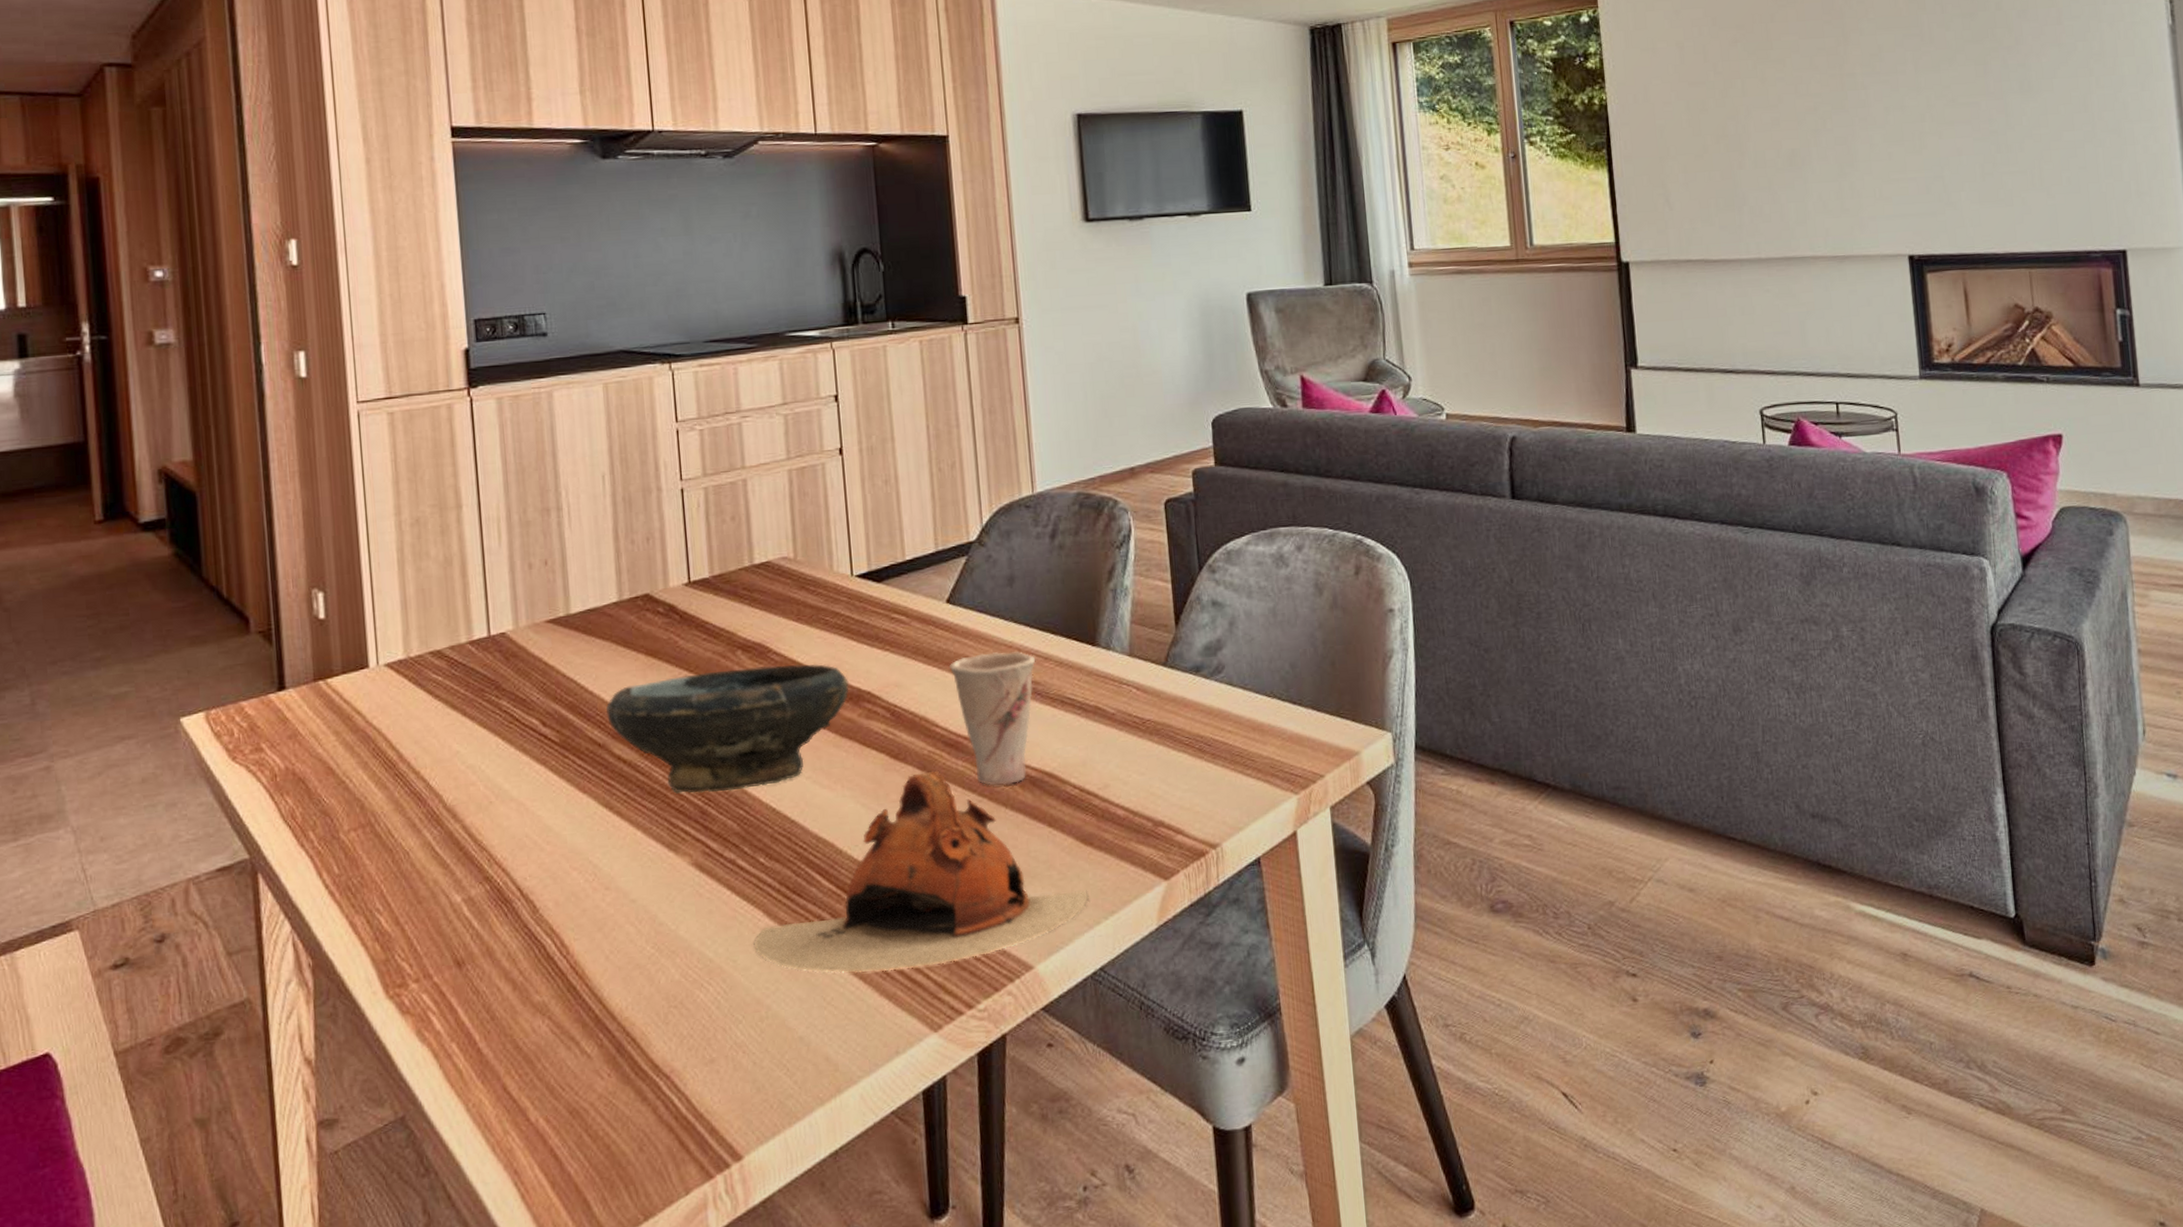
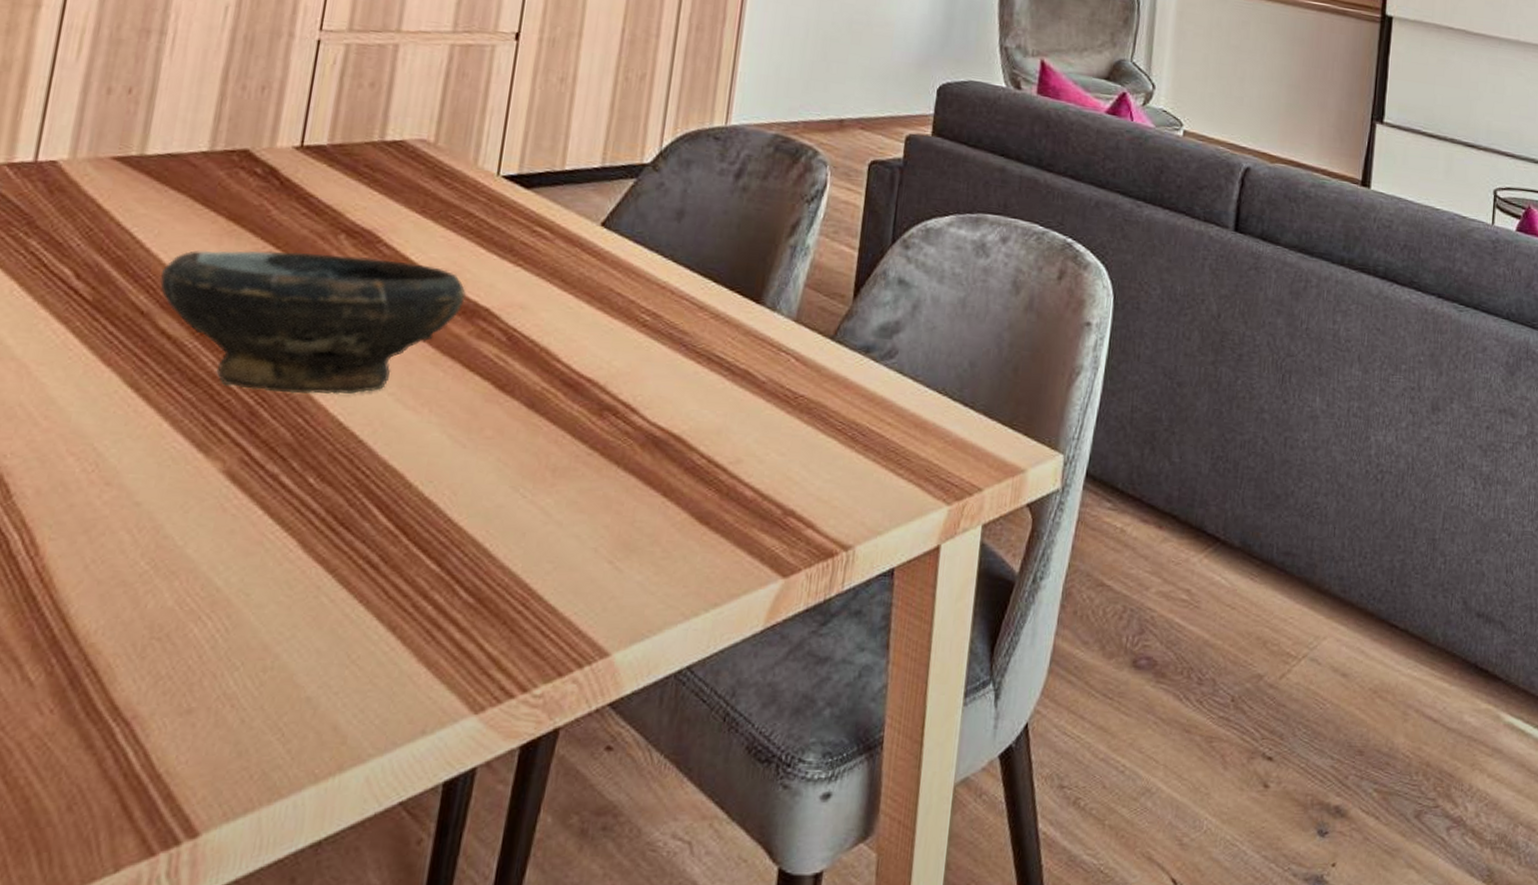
teapot: present [754,770,1089,973] -> none [277,410,692,636]
cup: present [948,651,1036,785] -> none [587,289,689,441]

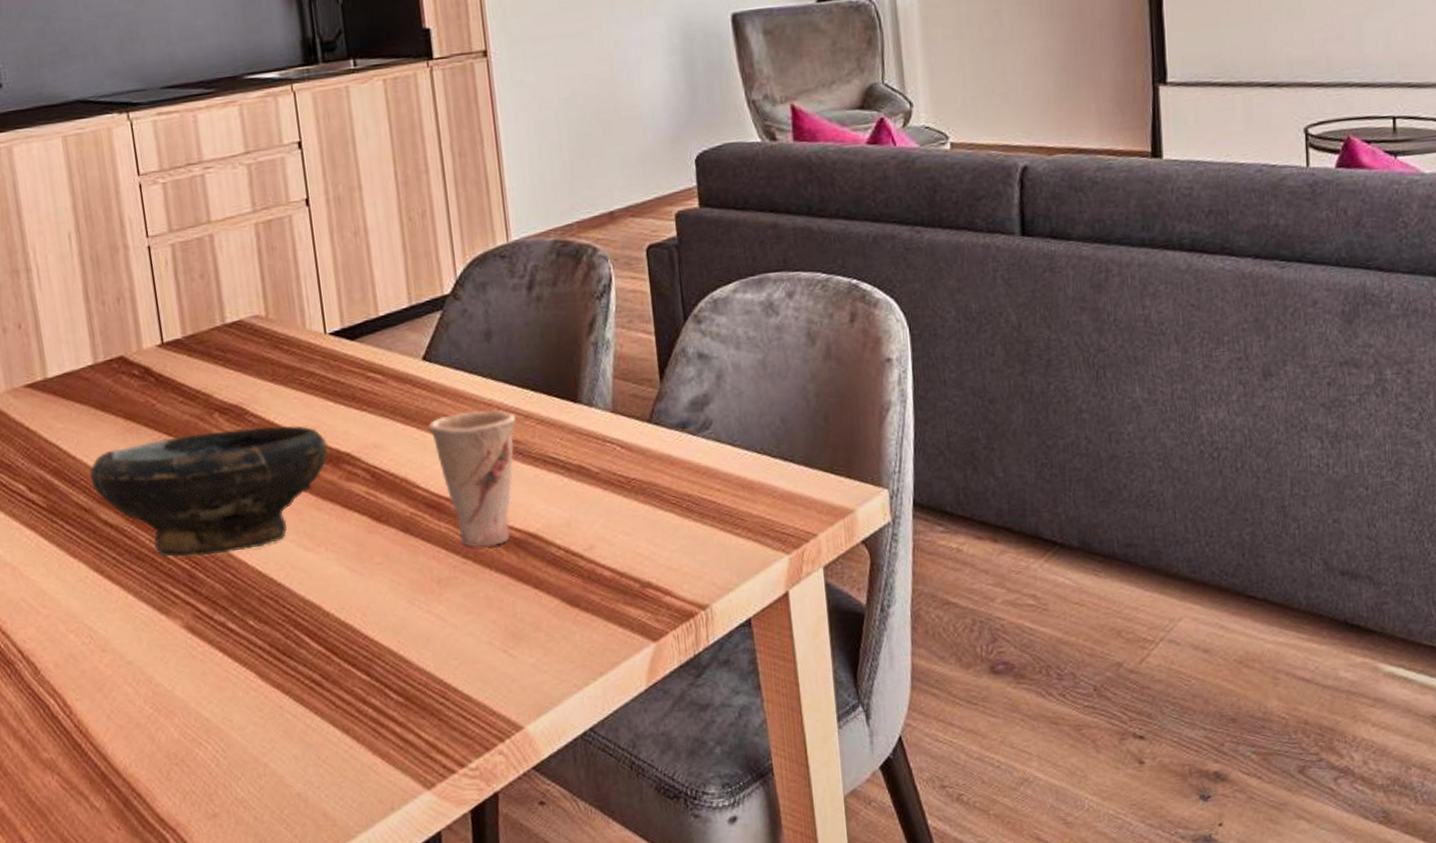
cup: none [587,289,689,441] -> present [427,410,517,547]

